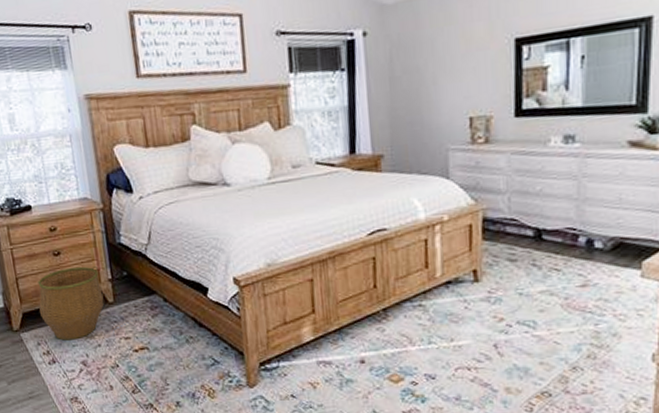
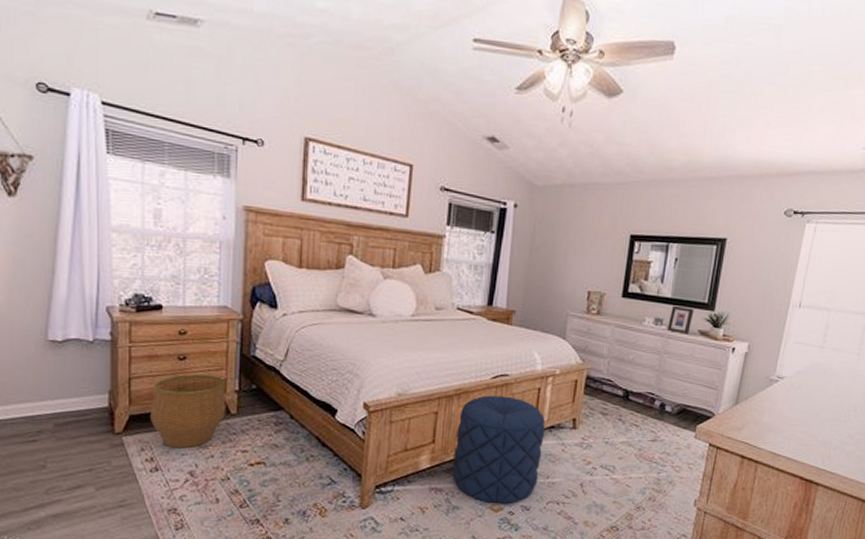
pouf: none [337,253,441,373] -> present [453,395,545,503]
picture frame: none [583,114,618,150] -> present [667,305,694,335]

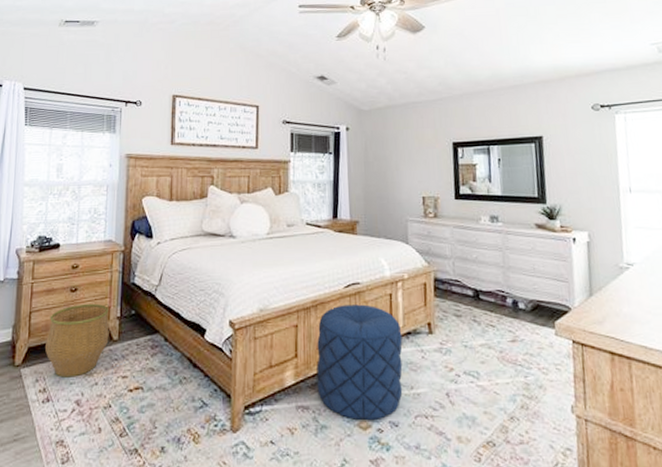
picture frame: present [667,305,694,335] -> none [503,202,527,229]

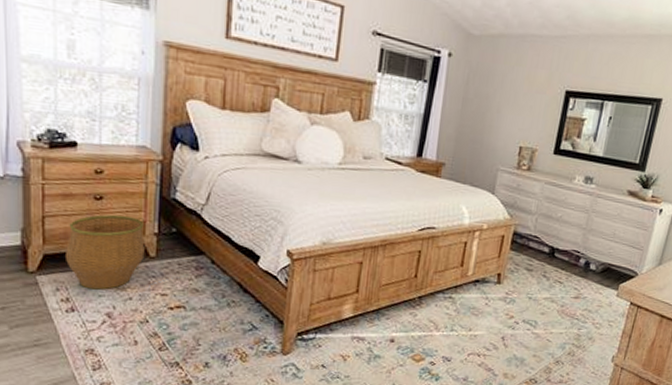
pouf: present [316,304,403,420] -> none [375,247,470,354]

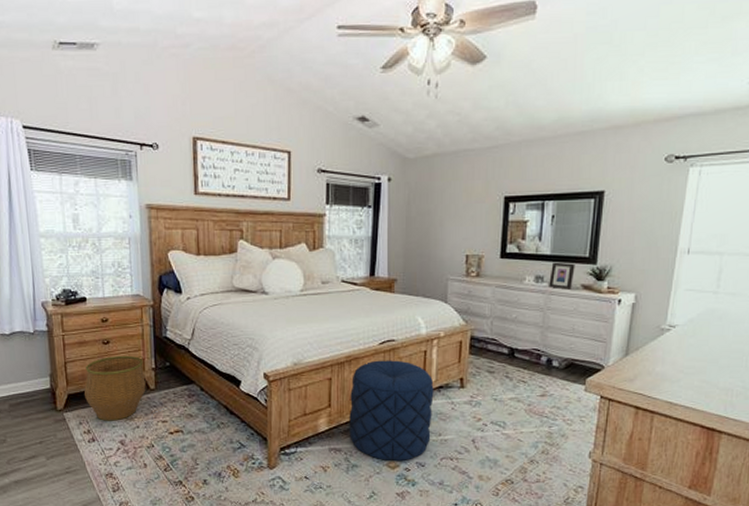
pouf: none [375,247,470,354] -> present [349,360,434,460]
picture frame: none [597,164,625,194] -> present [549,262,575,290]

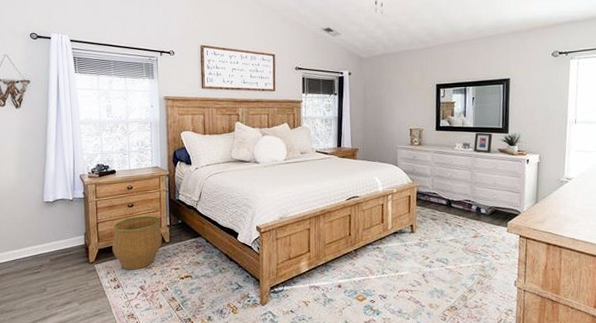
pouf: present [349,360,434,460] -> none [325,212,391,294]

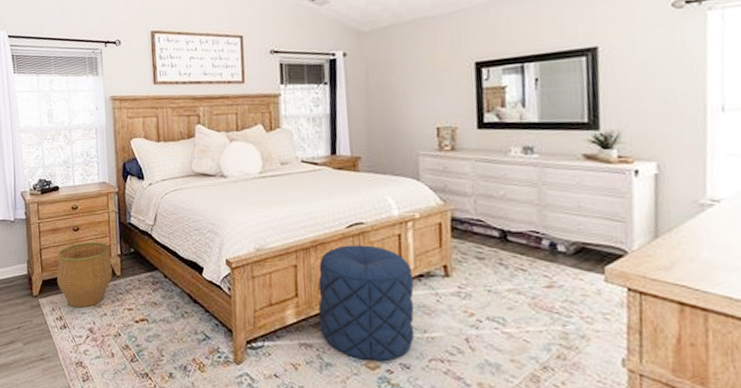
pouf: none [325,212,391,294] -> present [318,245,415,361]
picture frame: present [474,132,493,153] -> none [540,129,573,161]

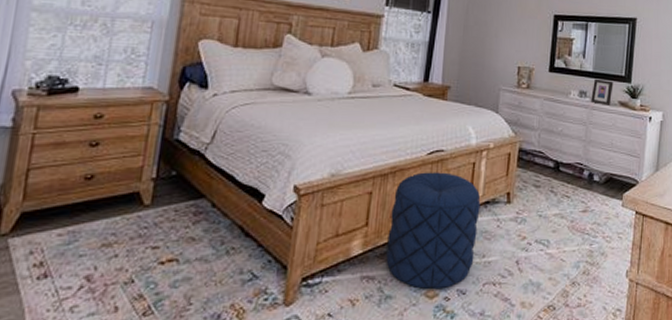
basket: present [56,241,113,308] -> none [45,161,142,249]
picture frame: none [540,129,573,161] -> present [591,78,614,106]

